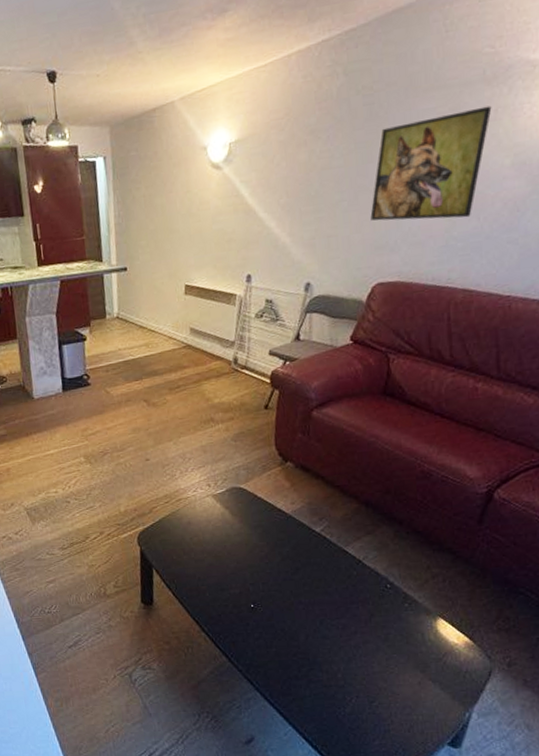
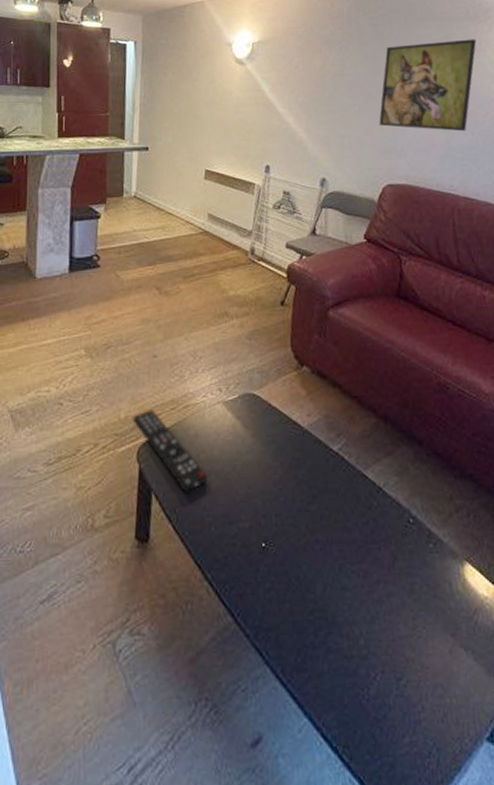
remote control: none [131,504,201,568] -> present [132,410,207,493]

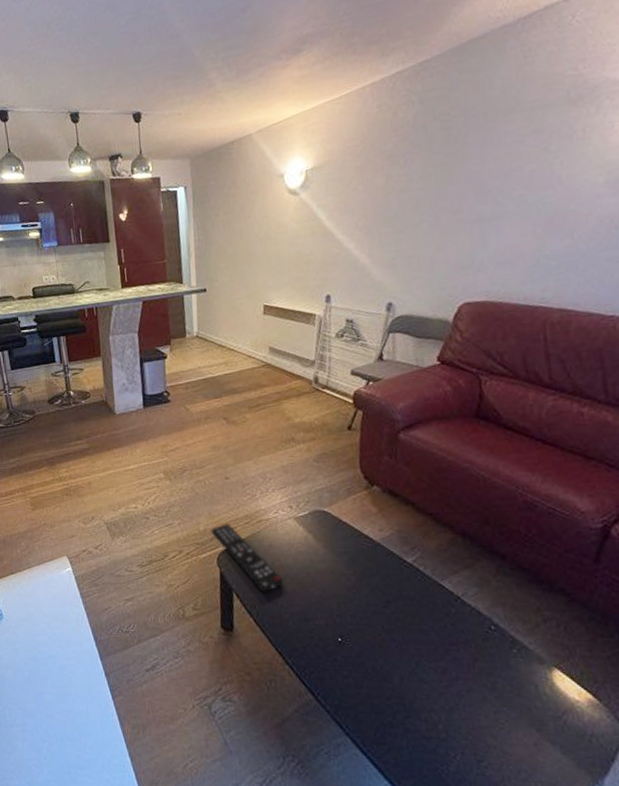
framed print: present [379,39,477,132] -> none [453,125,579,241]

